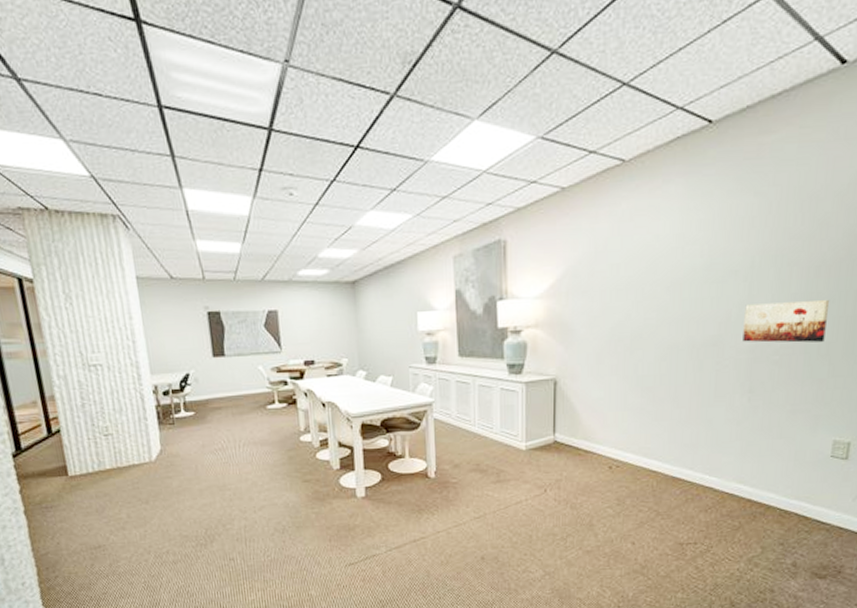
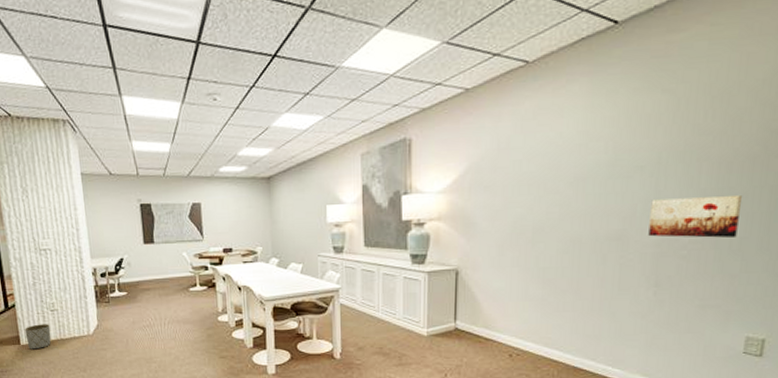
planter: none [73,451,106,481] -> present [24,324,51,350]

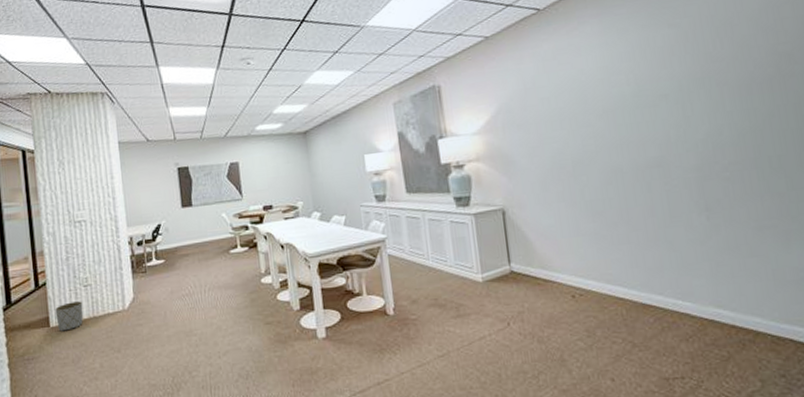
wall art: present [648,194,743,238] -> none [682,114,774,162]

